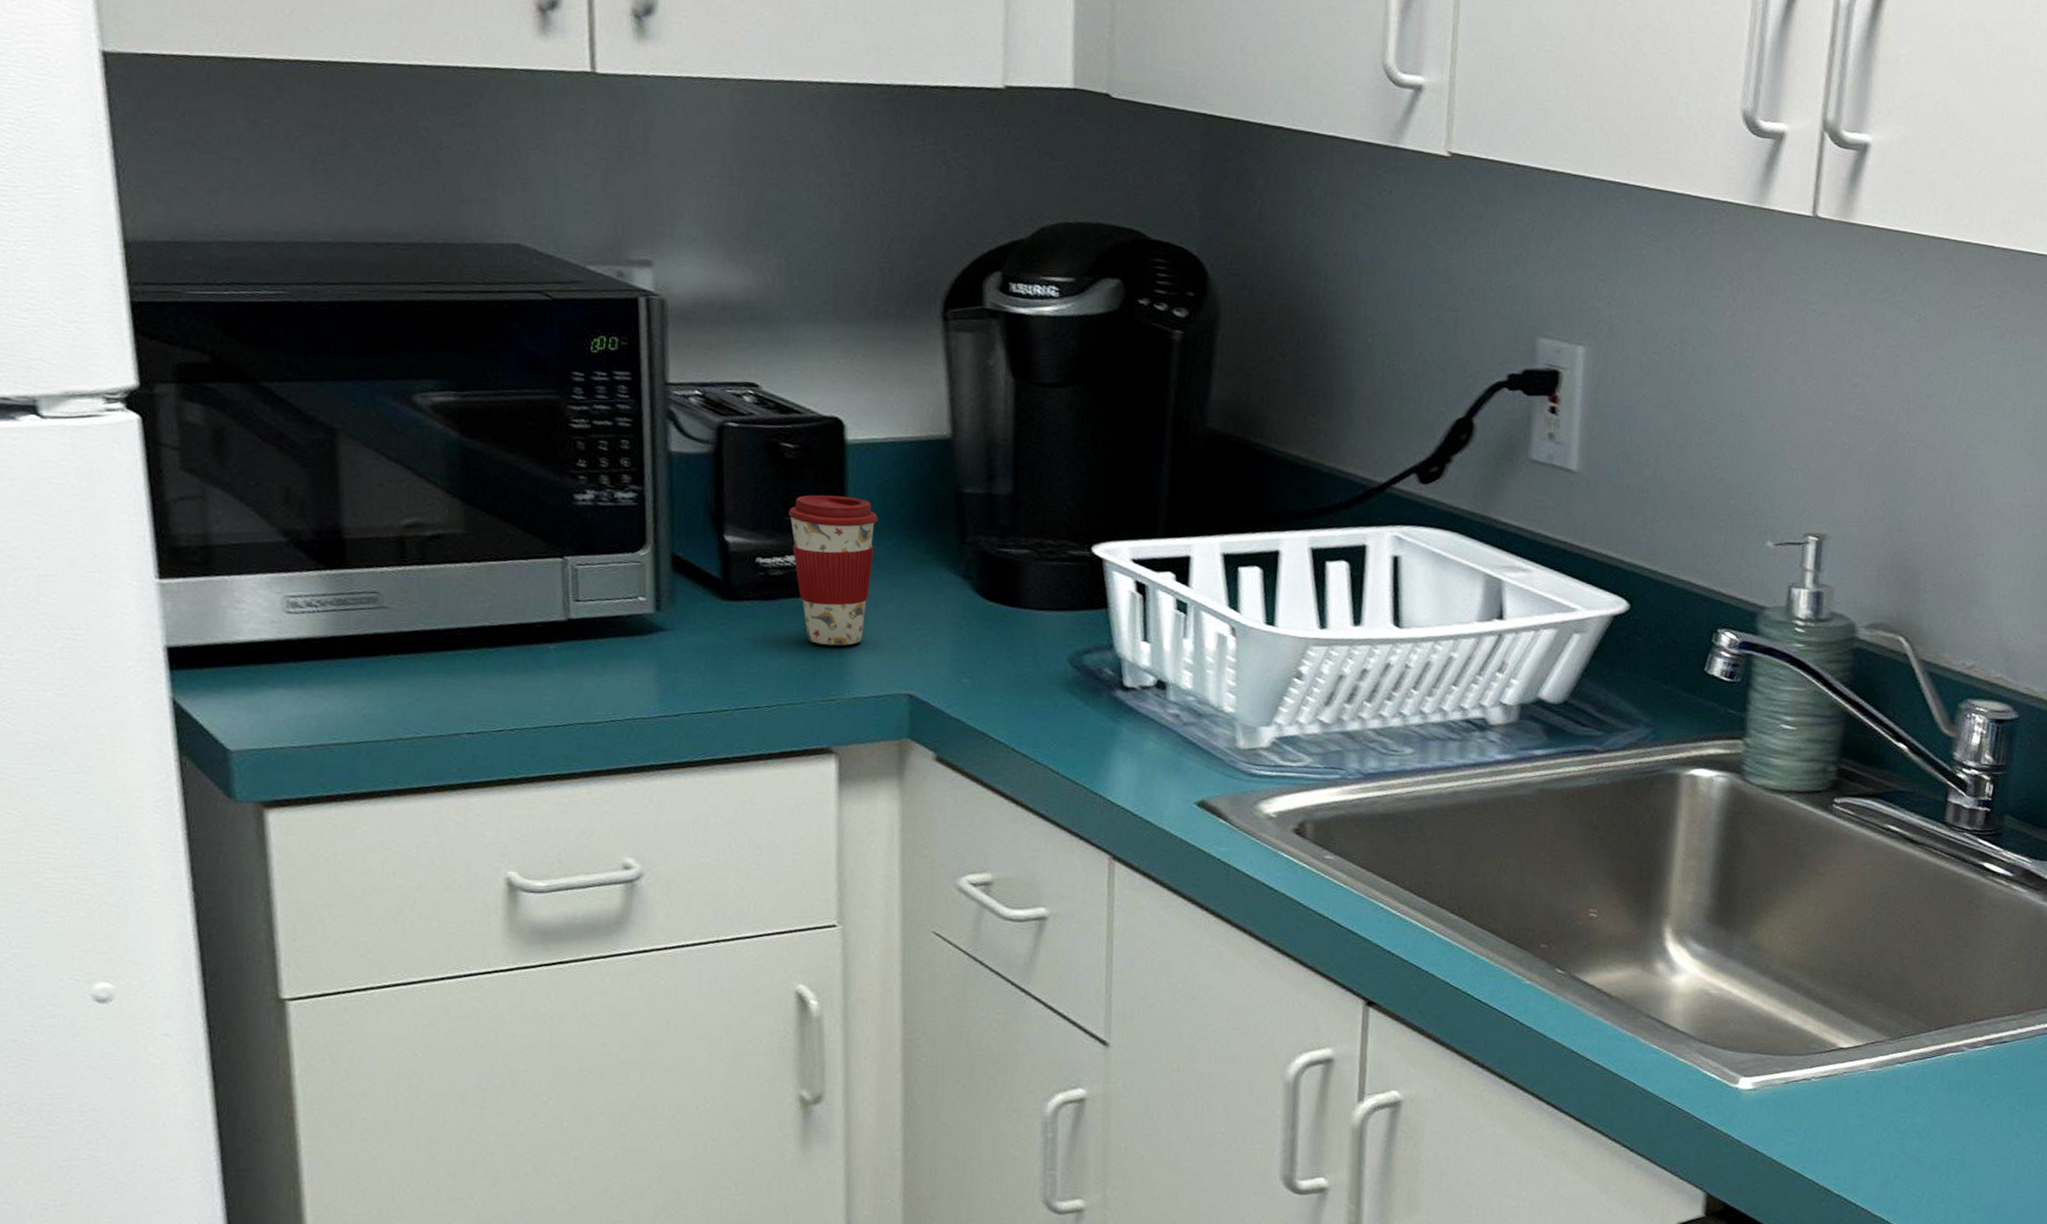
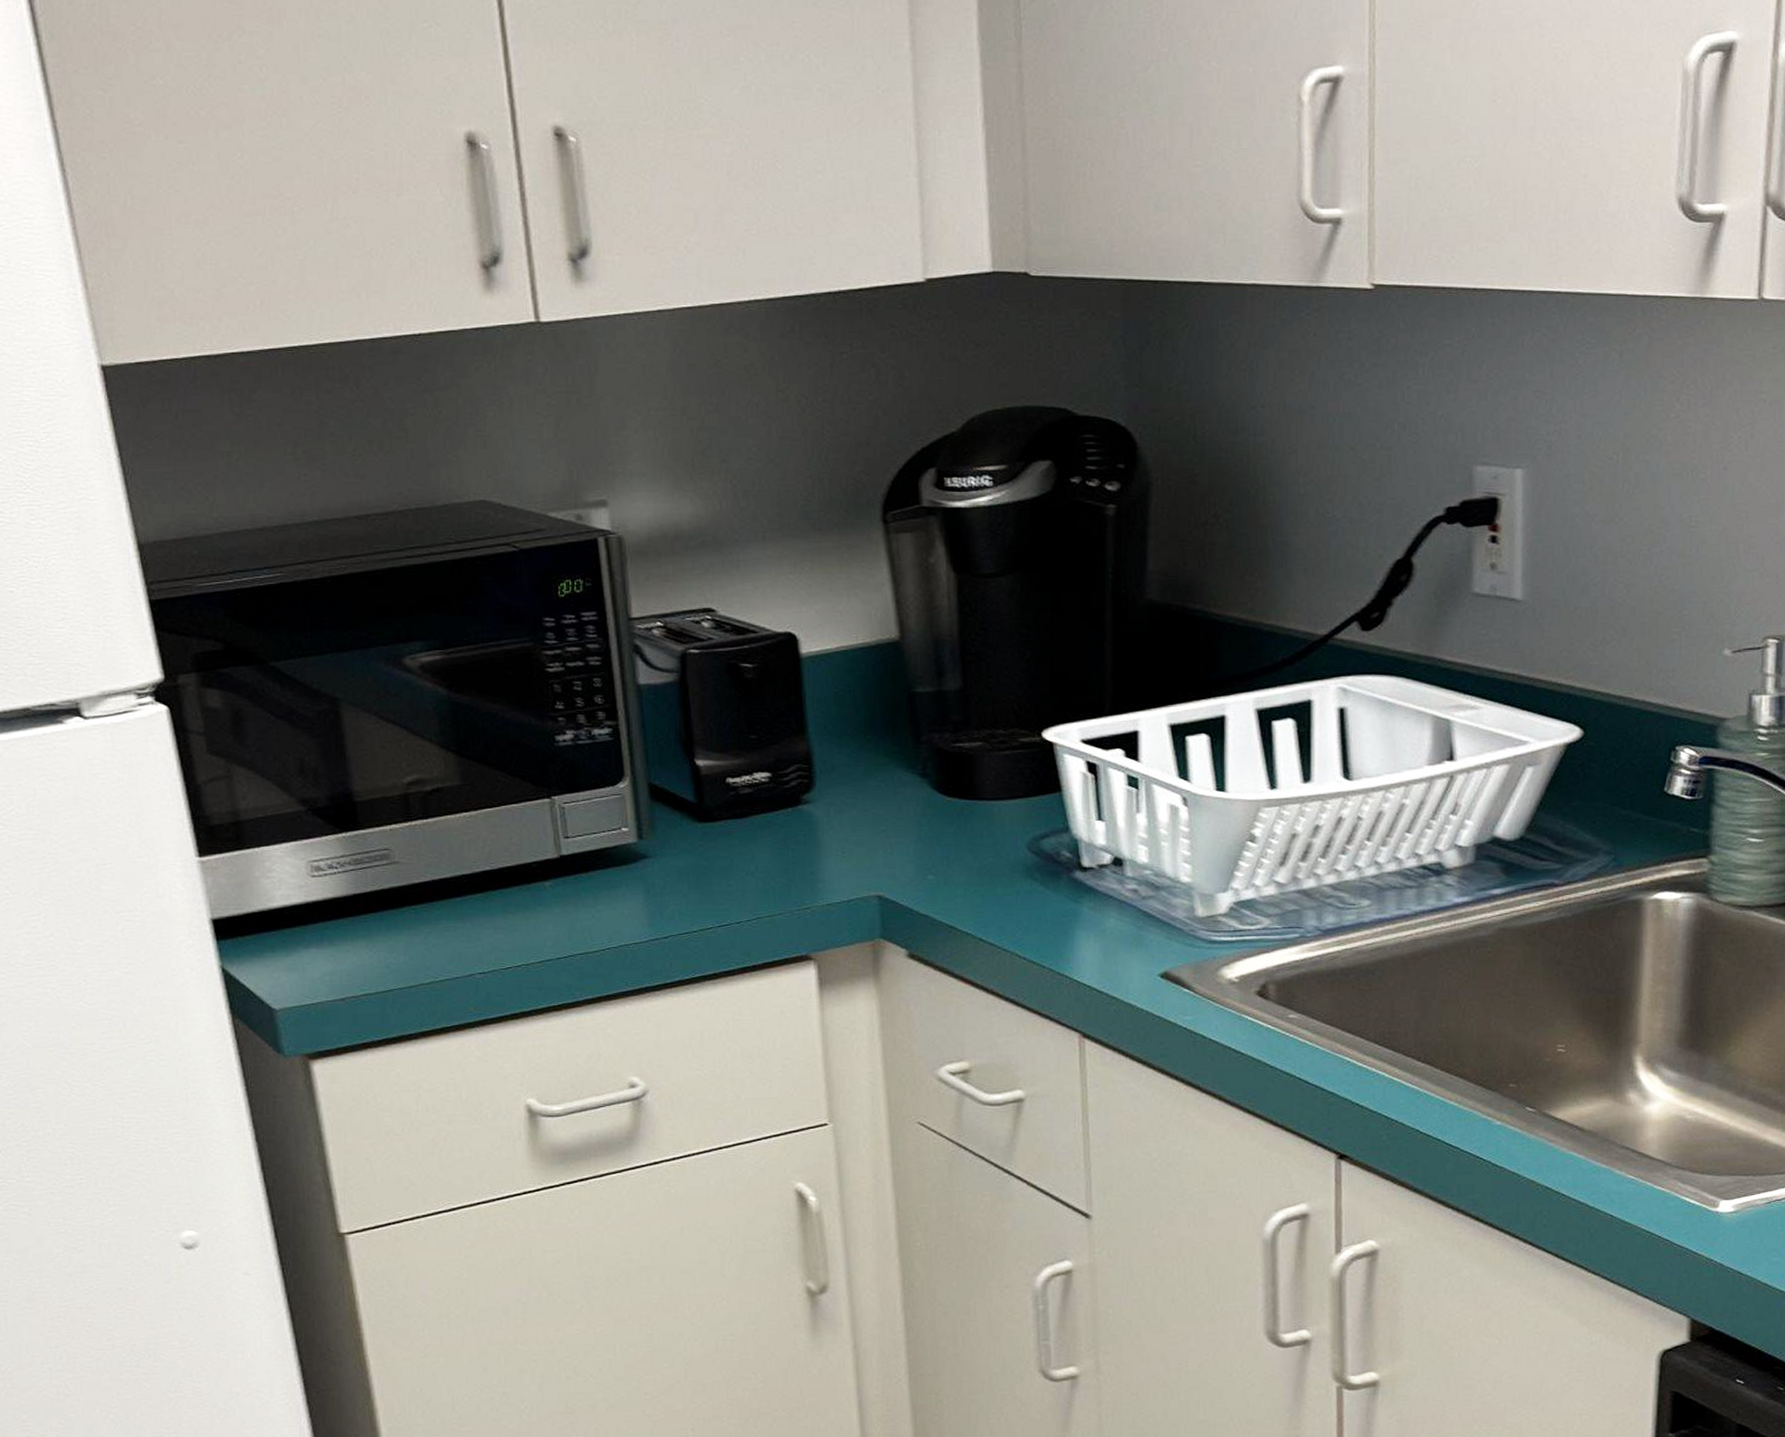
coffee cup: present [788,494,878,646] -> none [753,710,837,856]

